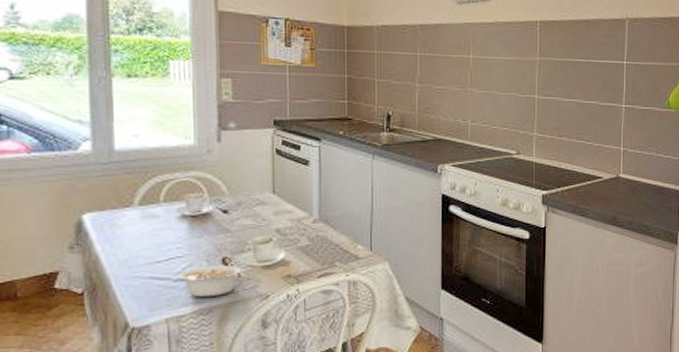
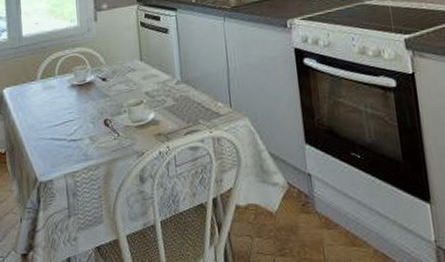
legume: present [179,266,253,298] -> none [72,126,129,155]

